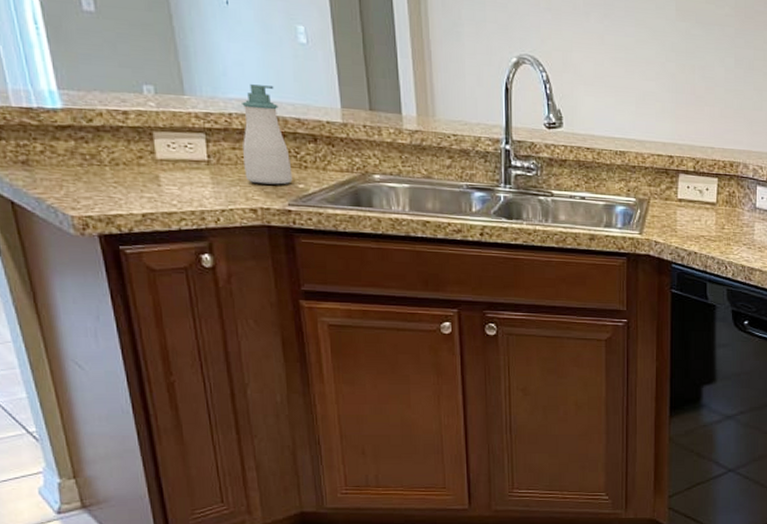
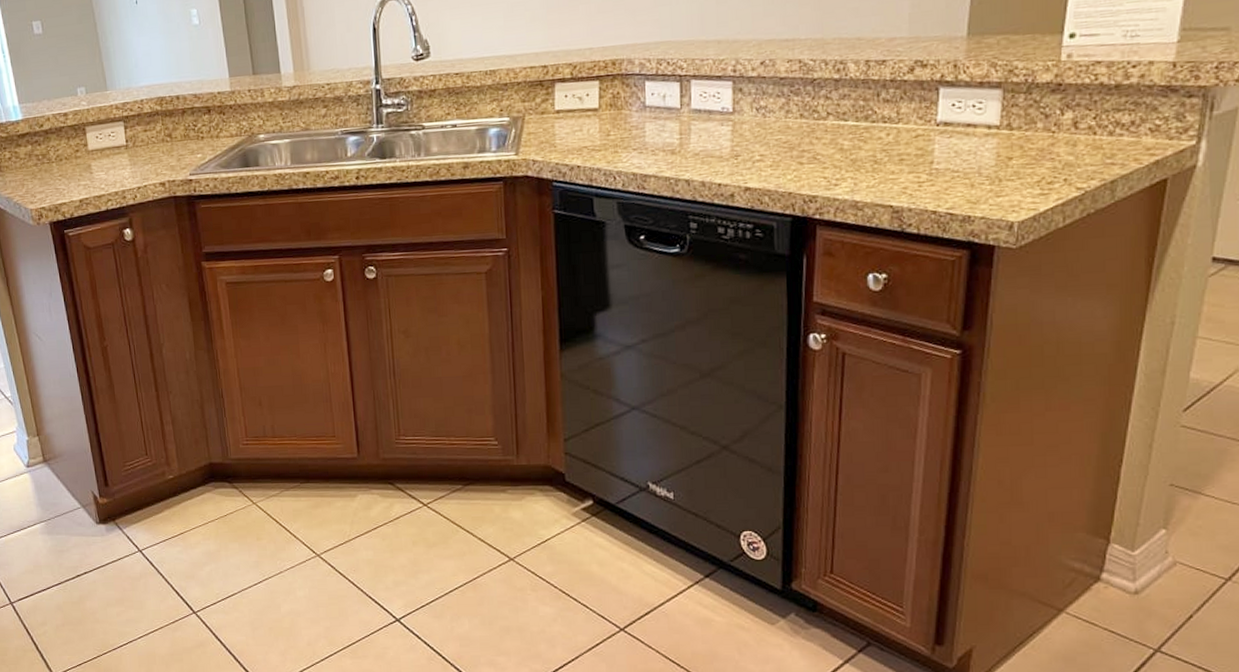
soap bottle: present [242,84,293,185] -> none [150,69,192,159]

